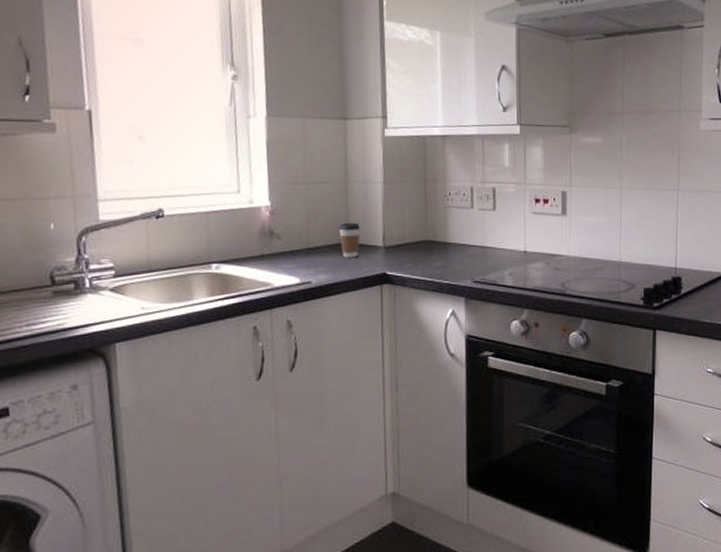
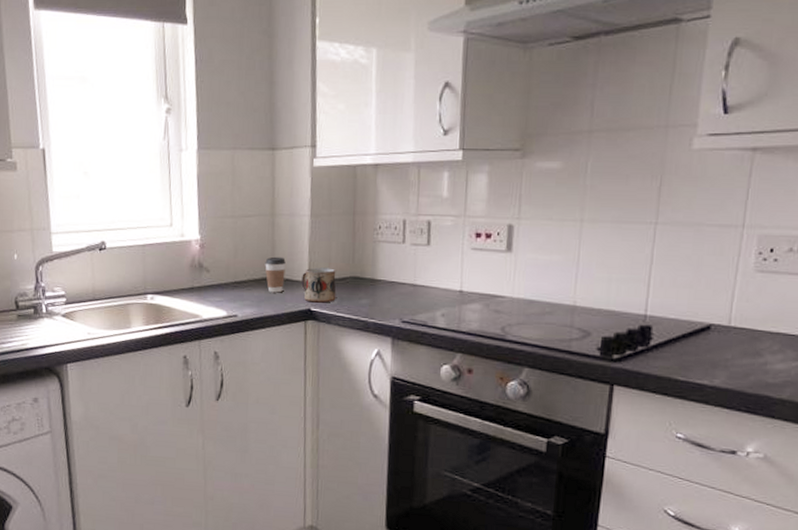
mug: none [376,232,411,267] -> present [301,267,336,303]

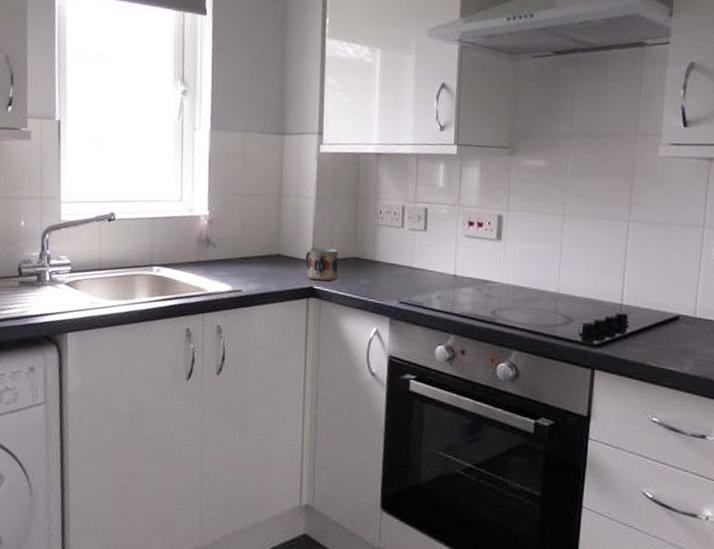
coffee cup: present [265,256,286,293] -> none [270,235,291,270]

